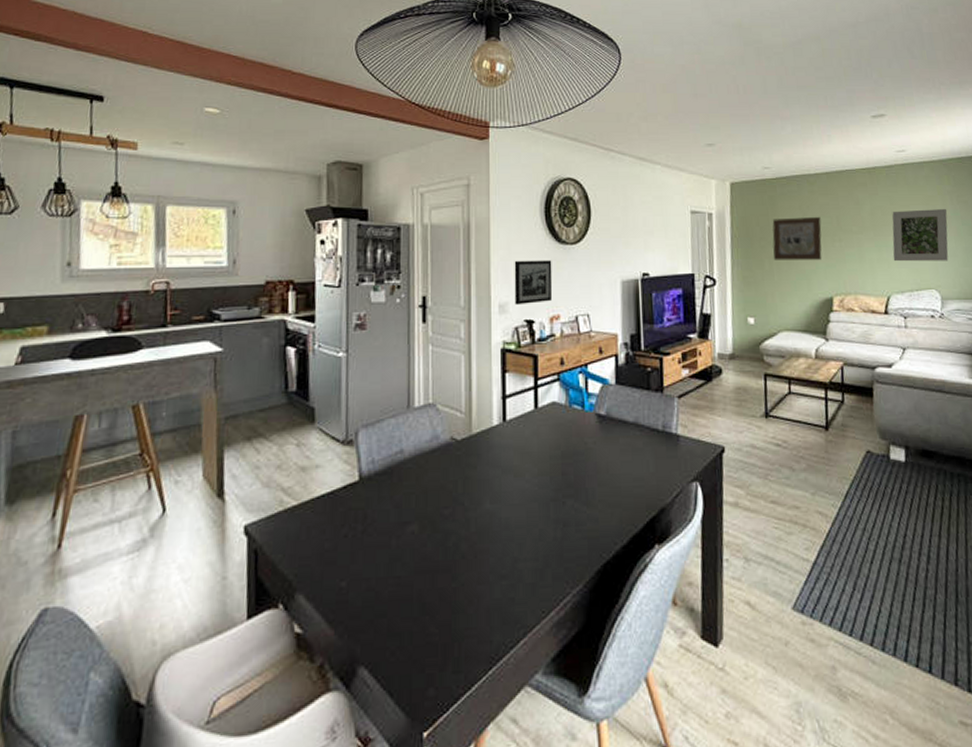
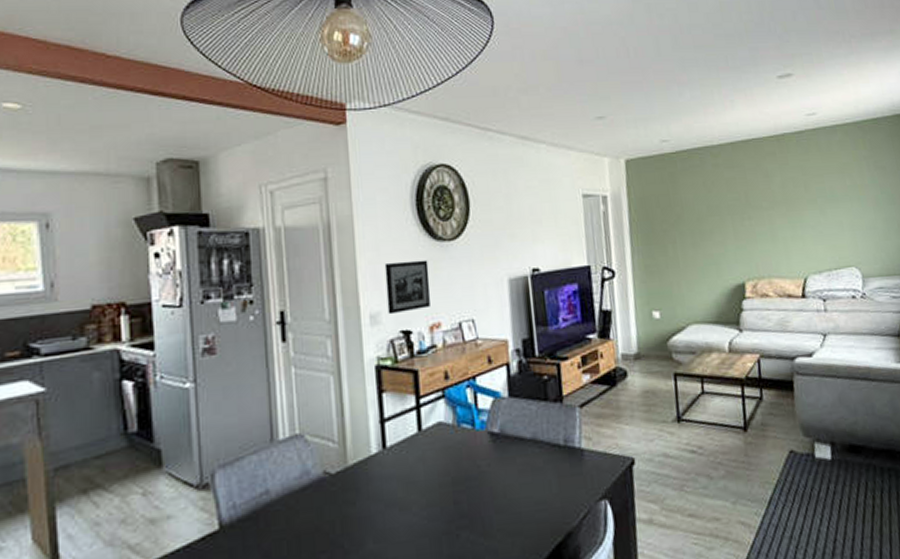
wall art: present [772,216,822,260] -> none [674,192,731,245]
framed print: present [892,209,949,262] -> none [805,177,868,239]

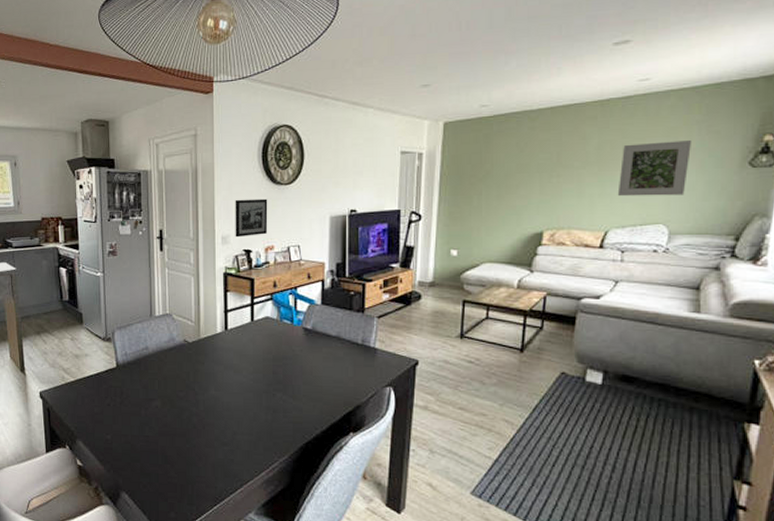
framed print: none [805,177,868,239] -> present [617,141,692,197]

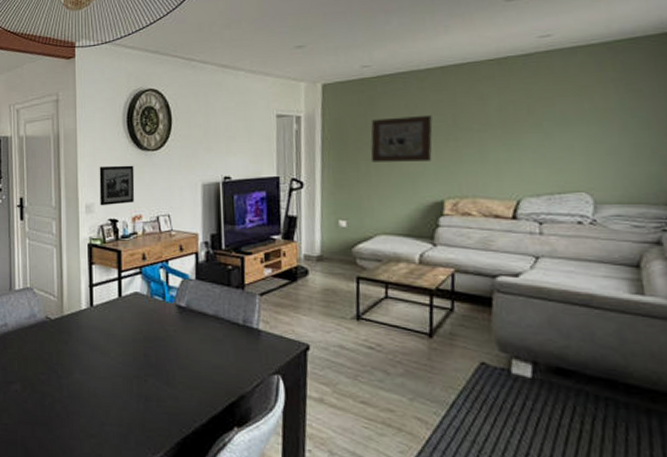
wall art: none [482,152,539,197] -> present [370,114,433,162]
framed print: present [617,141,692,197] -> none [527,100,610,162]

